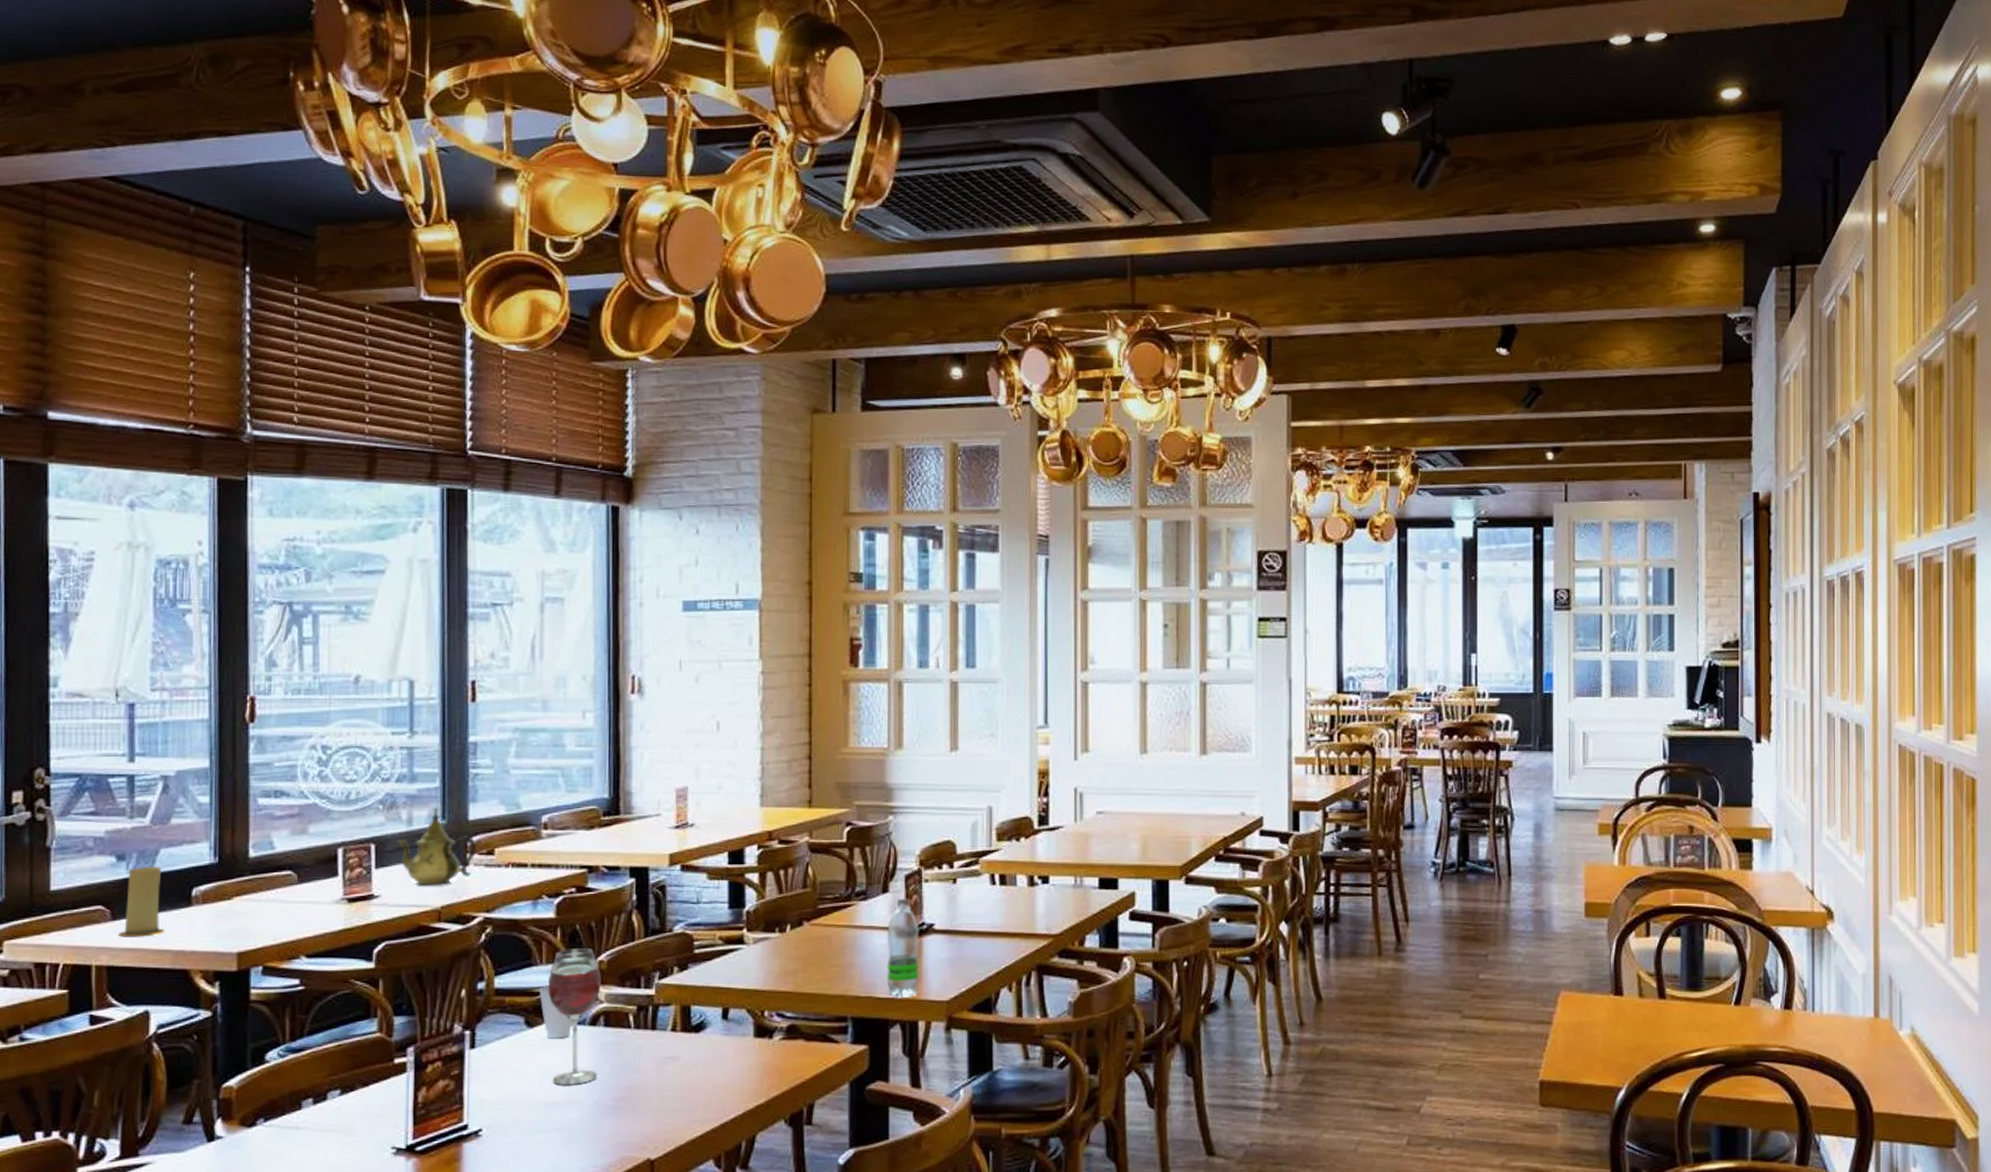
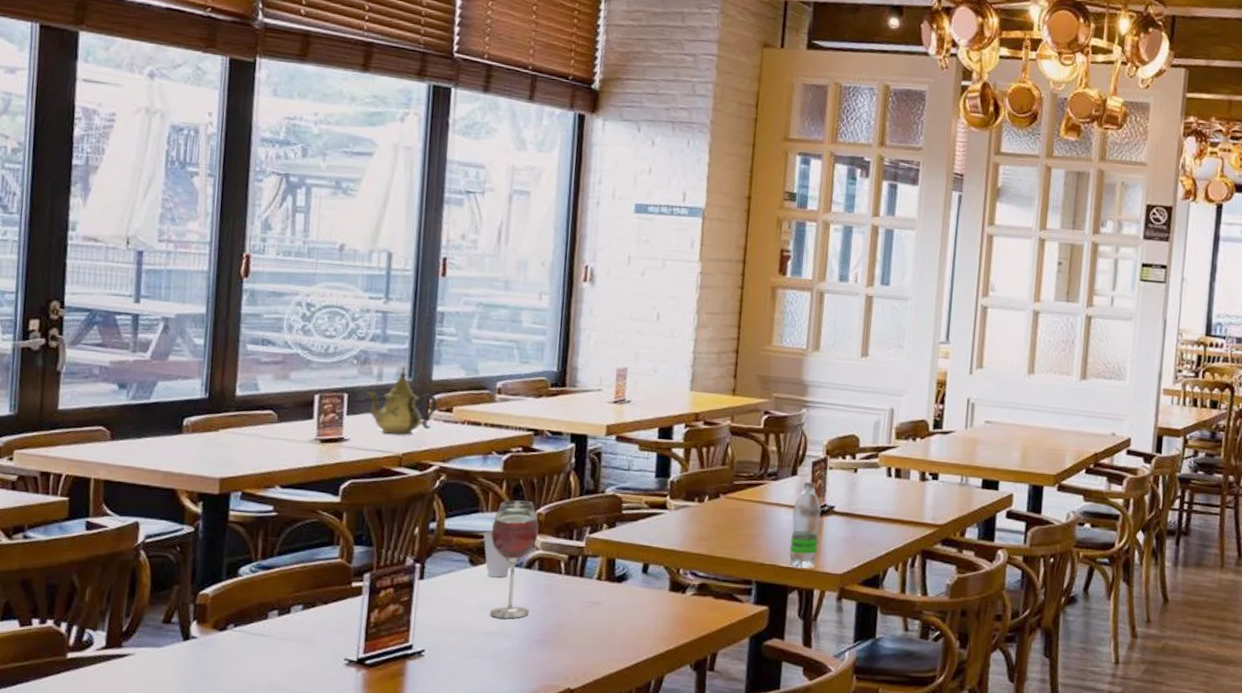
candle: present [119,866,164,937] -> none [116,395,158,457]

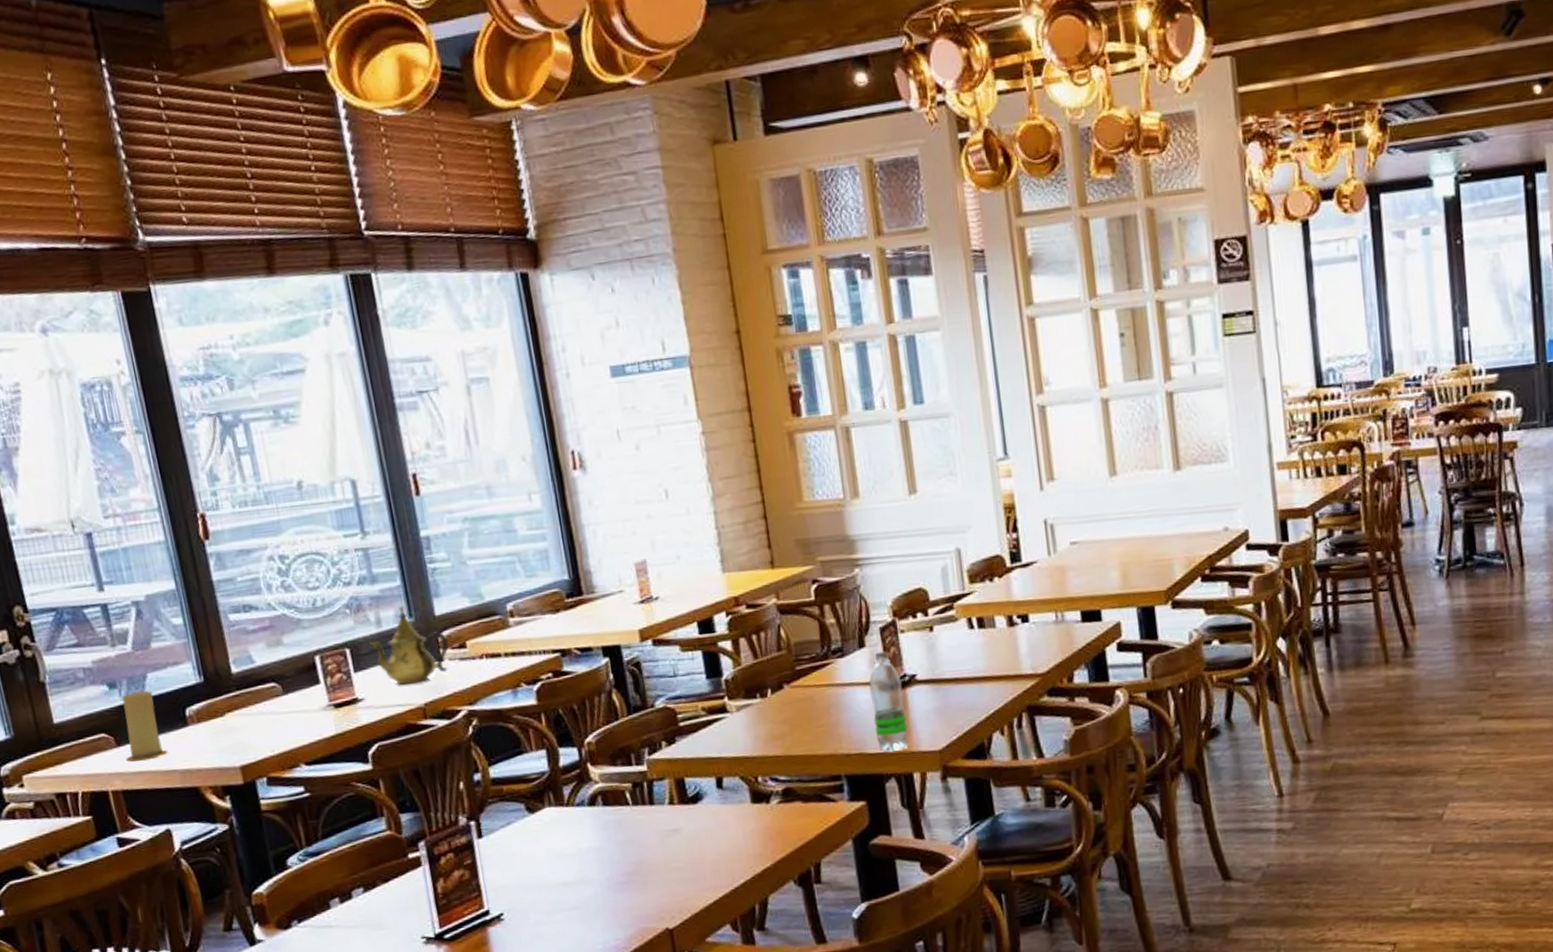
candle: none [116,395,158,457] -> present [122,690,168,761]
cup: present [483,530,512,578] -> none [534,771,573,822]
wineglass: present [490,500,539,619] -> none [540,731,604,866]

